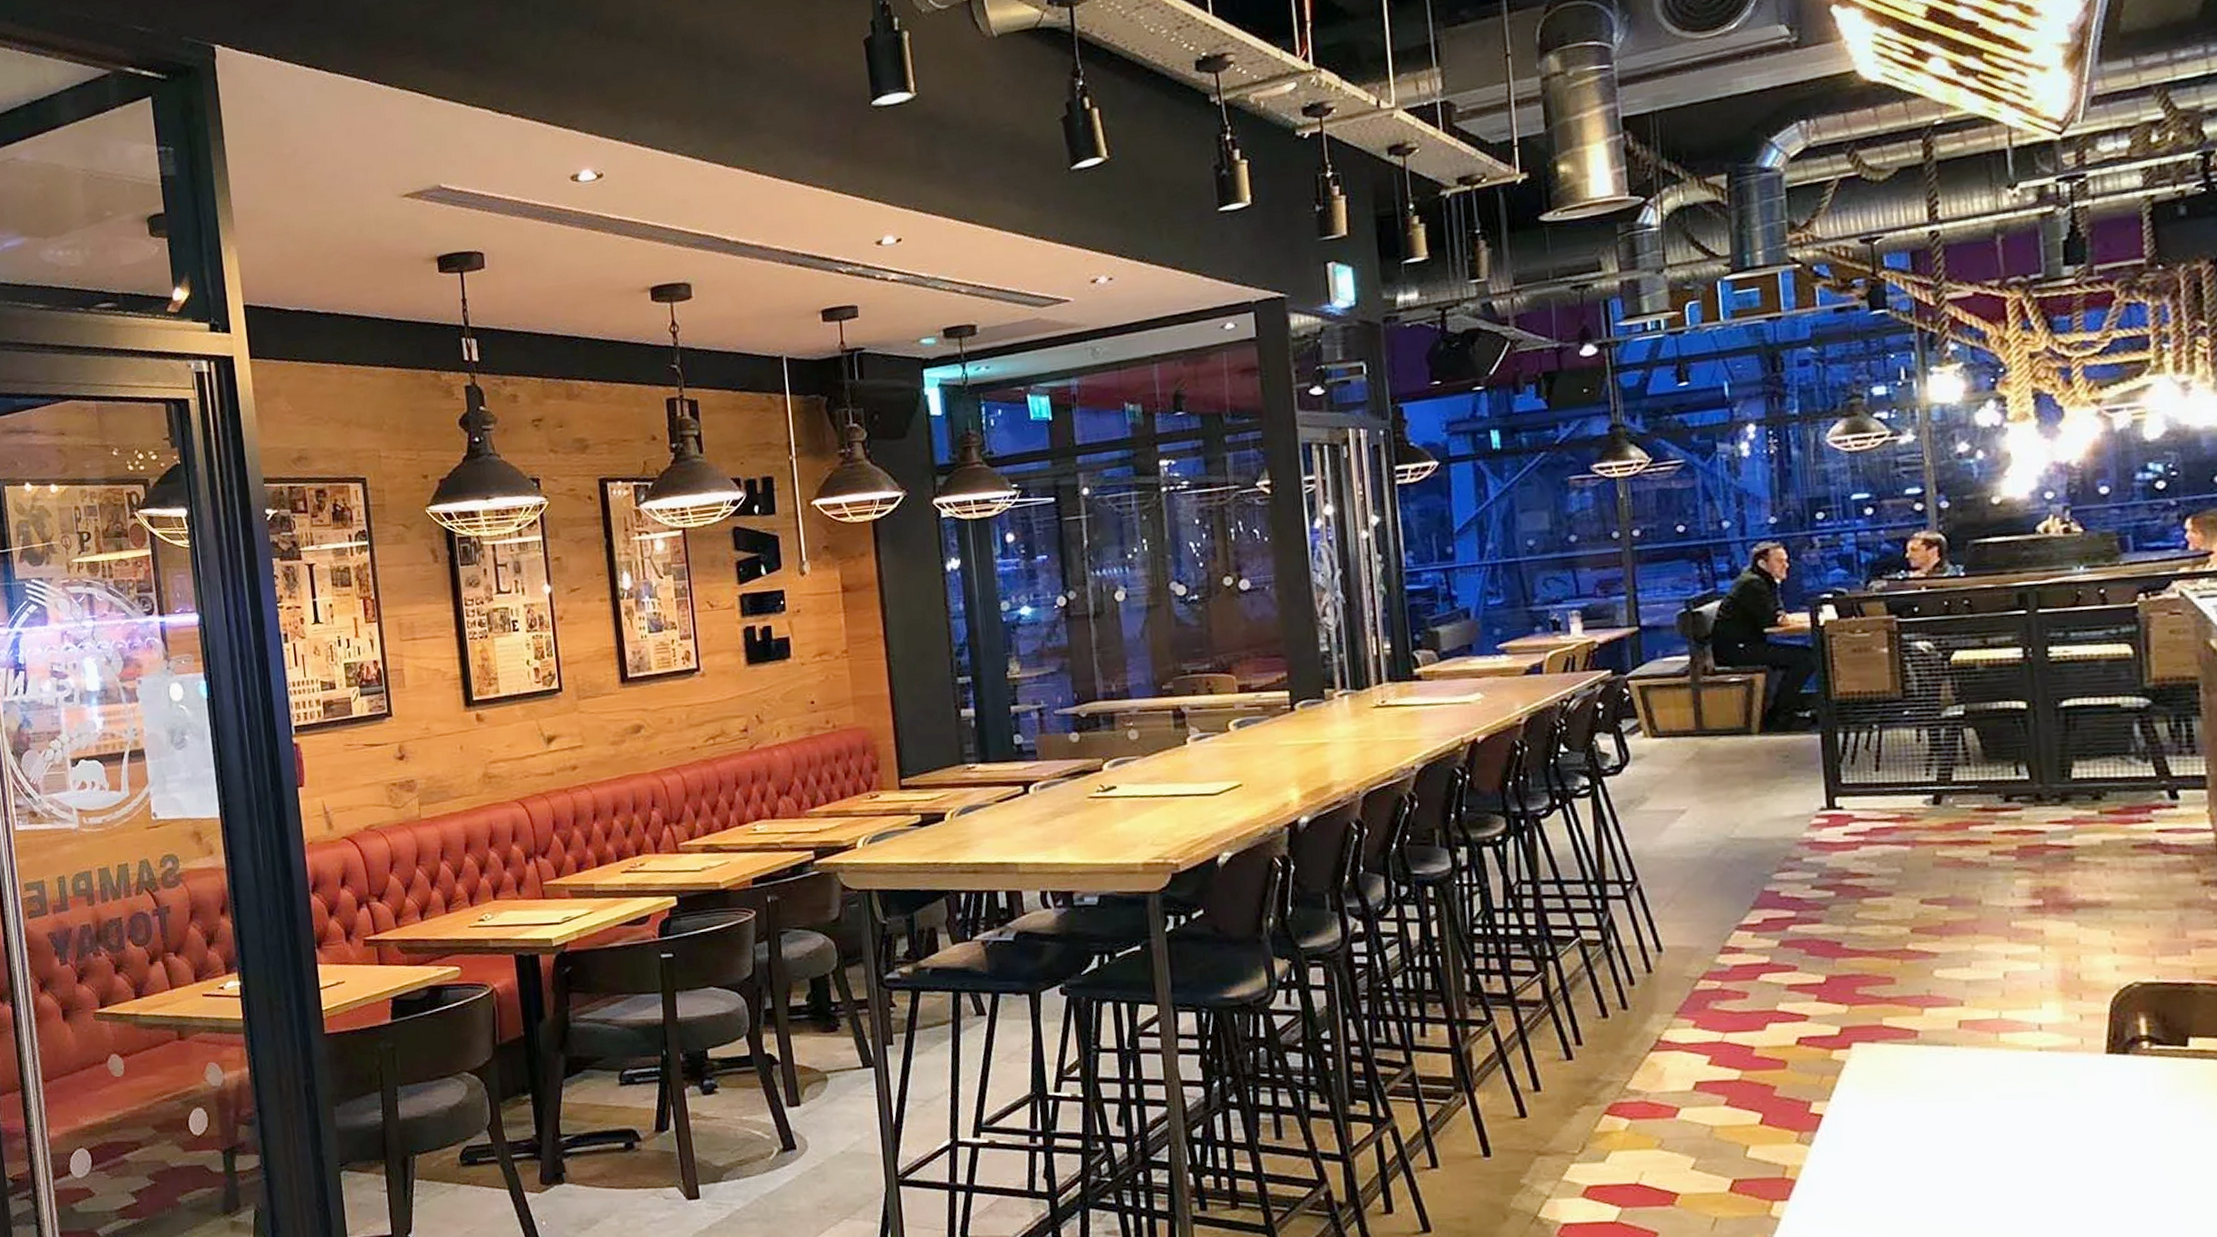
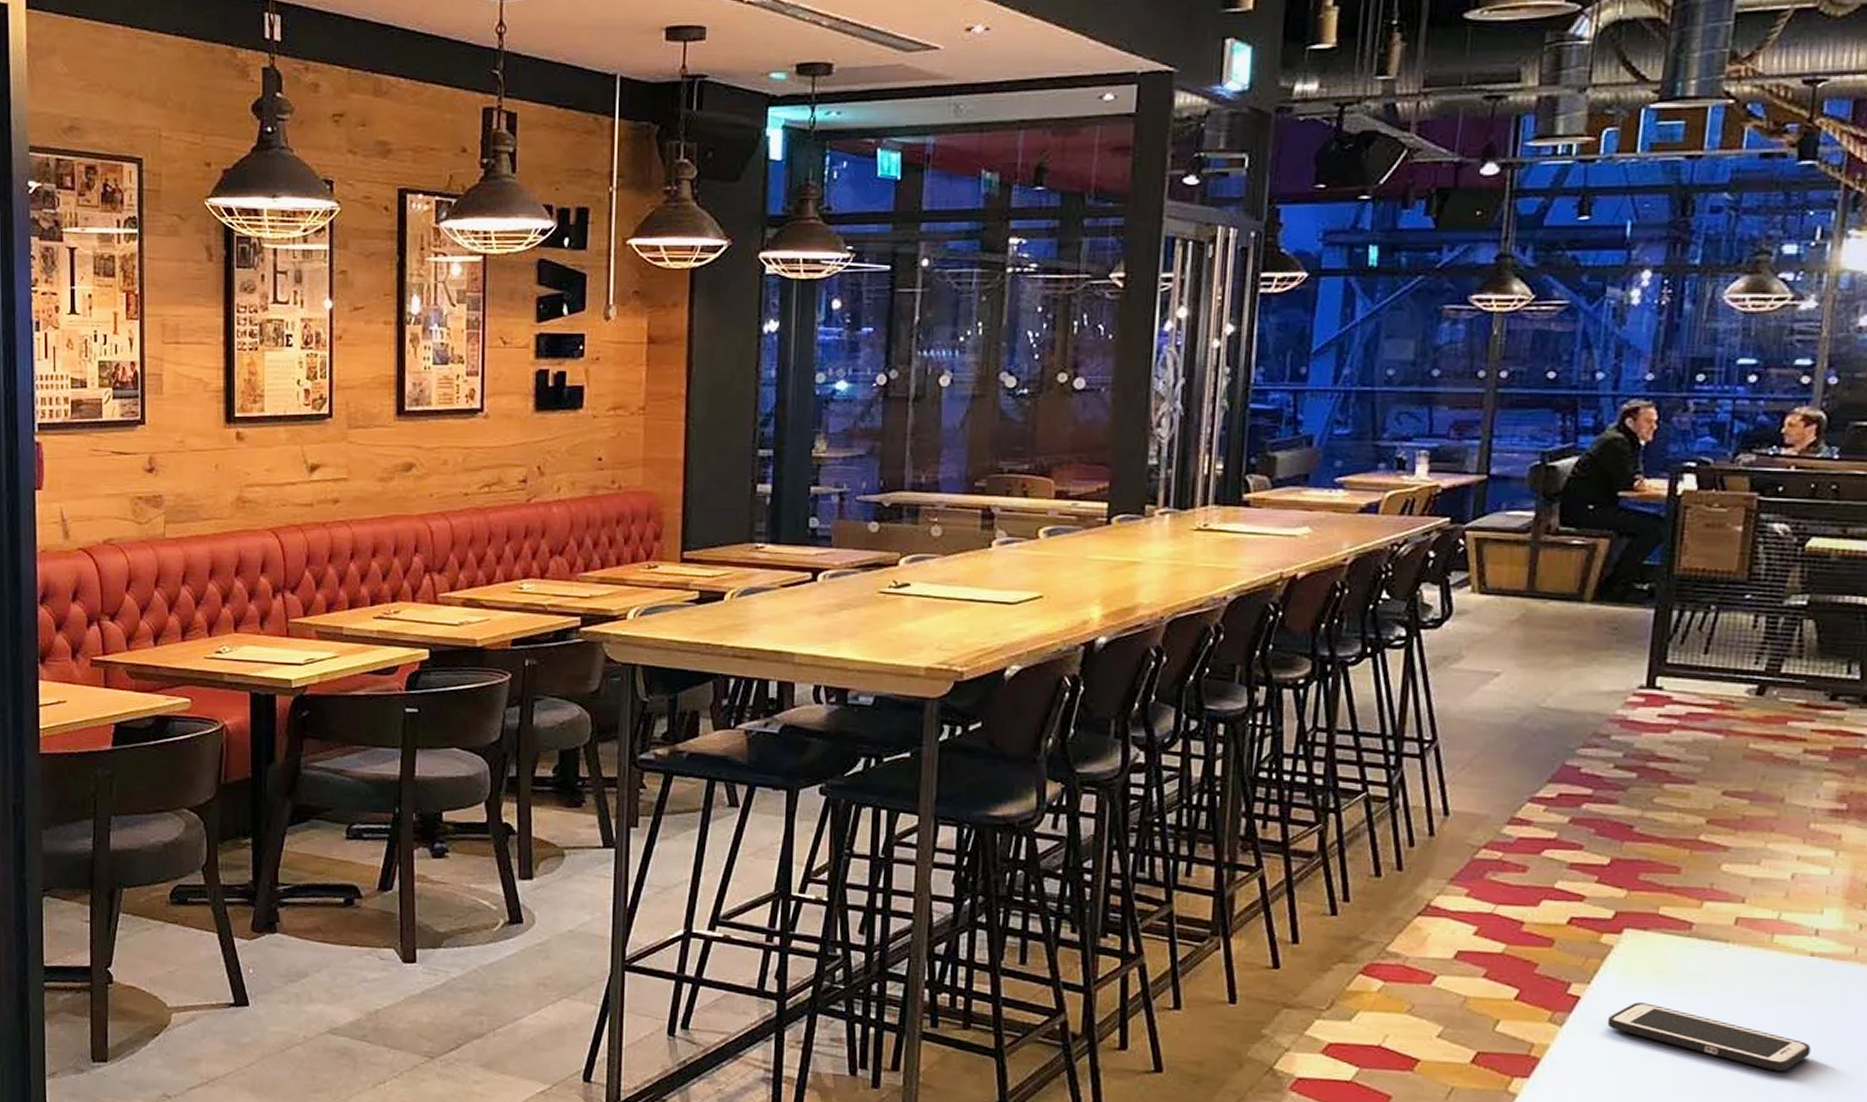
cell phone: none [1853,1114,2059,1169] -> present [1607,1002,1811,1072]

